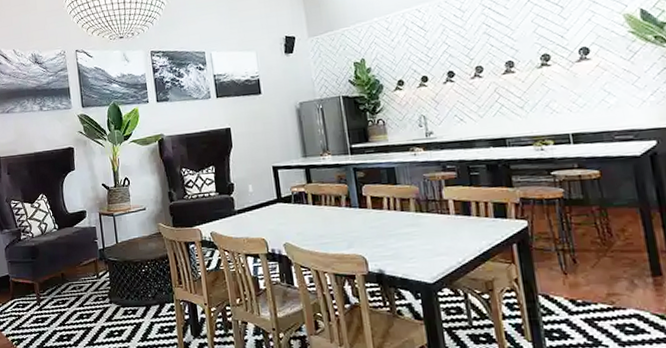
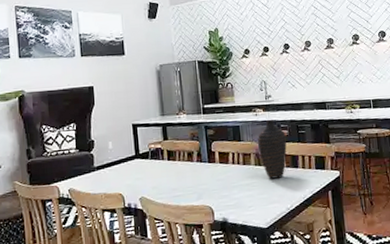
decorative vase: none [418,159,456,228] -> present [258,119,287,179]

